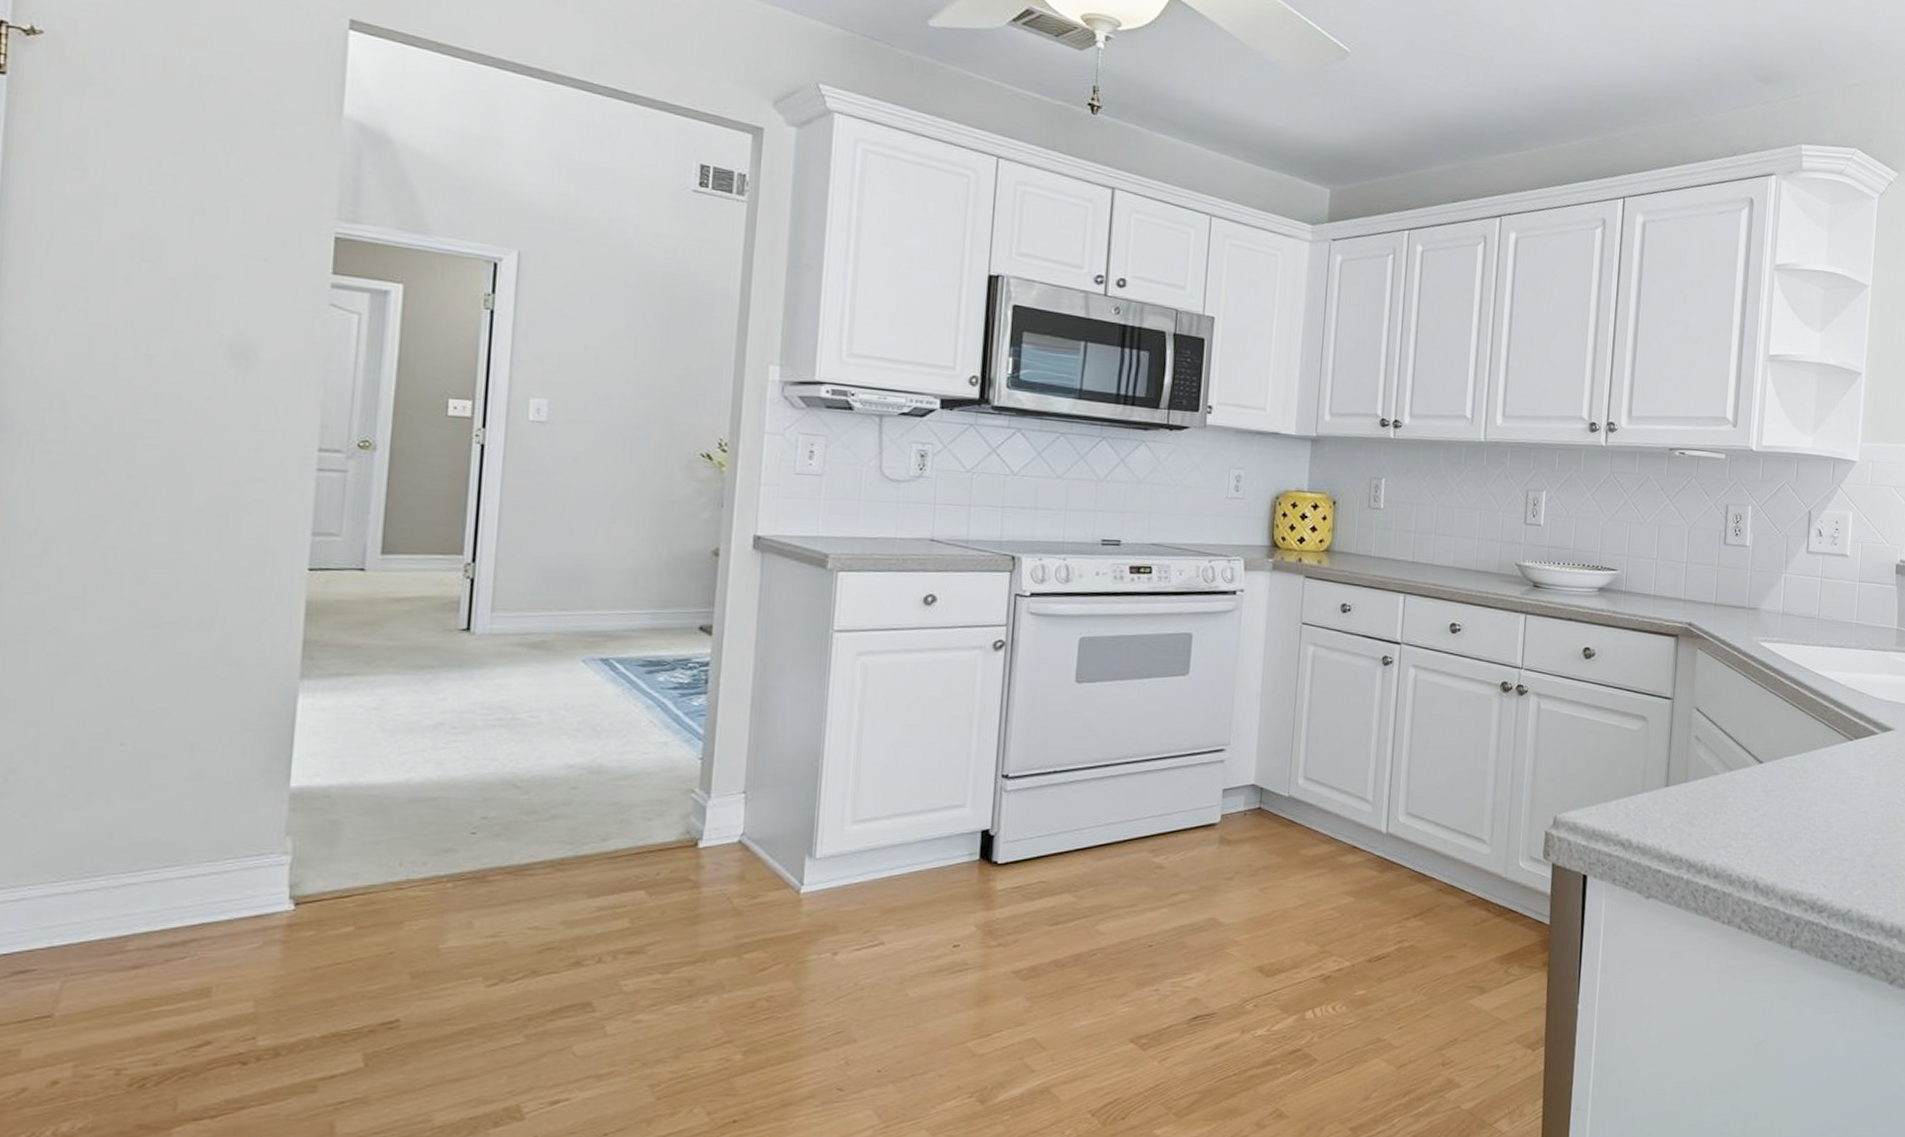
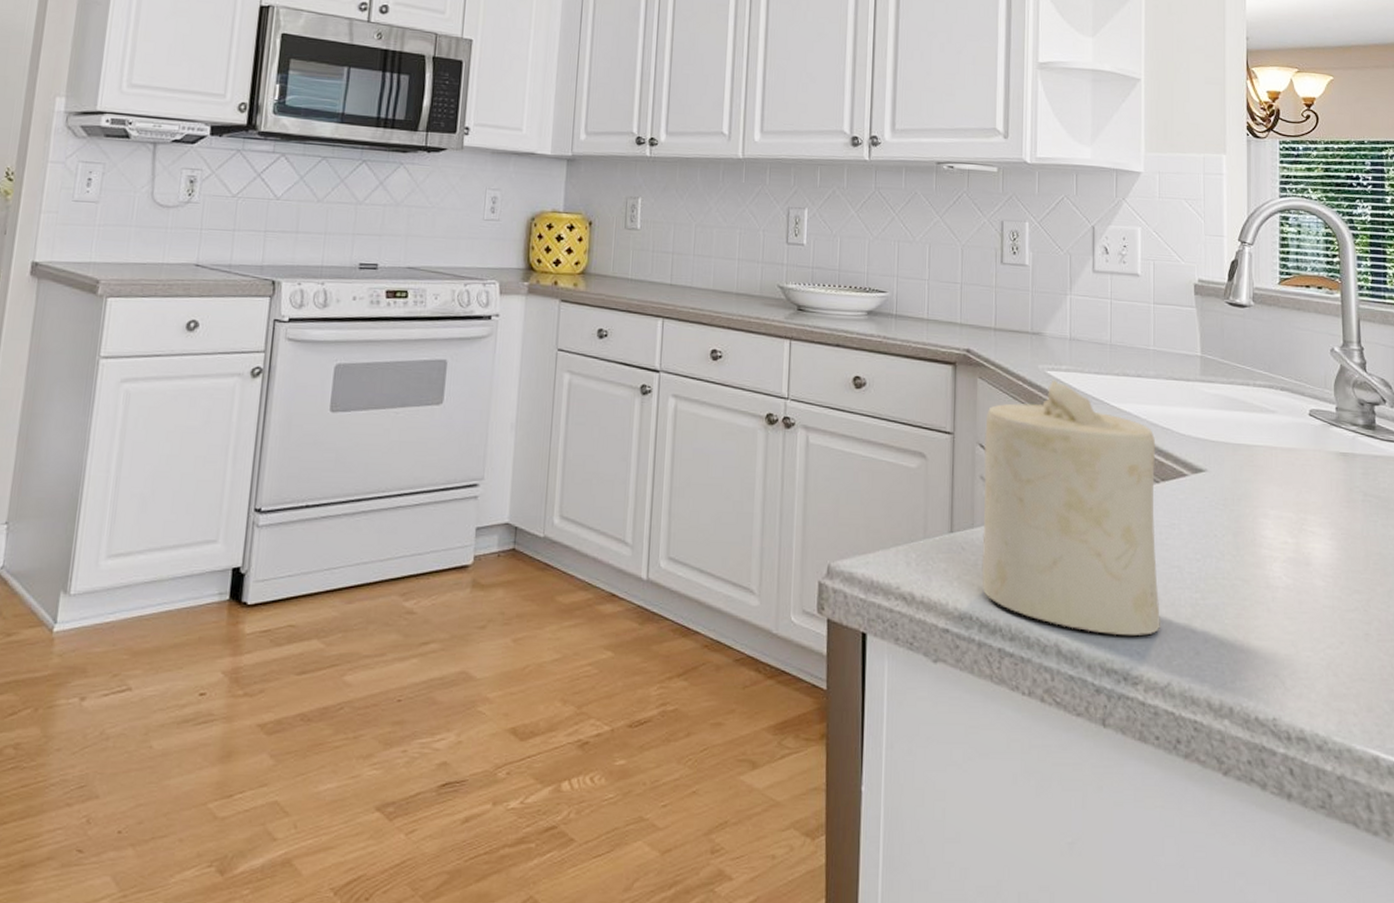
candle: none [1692,650,1852,871] -> present [982,380,1160,635]

